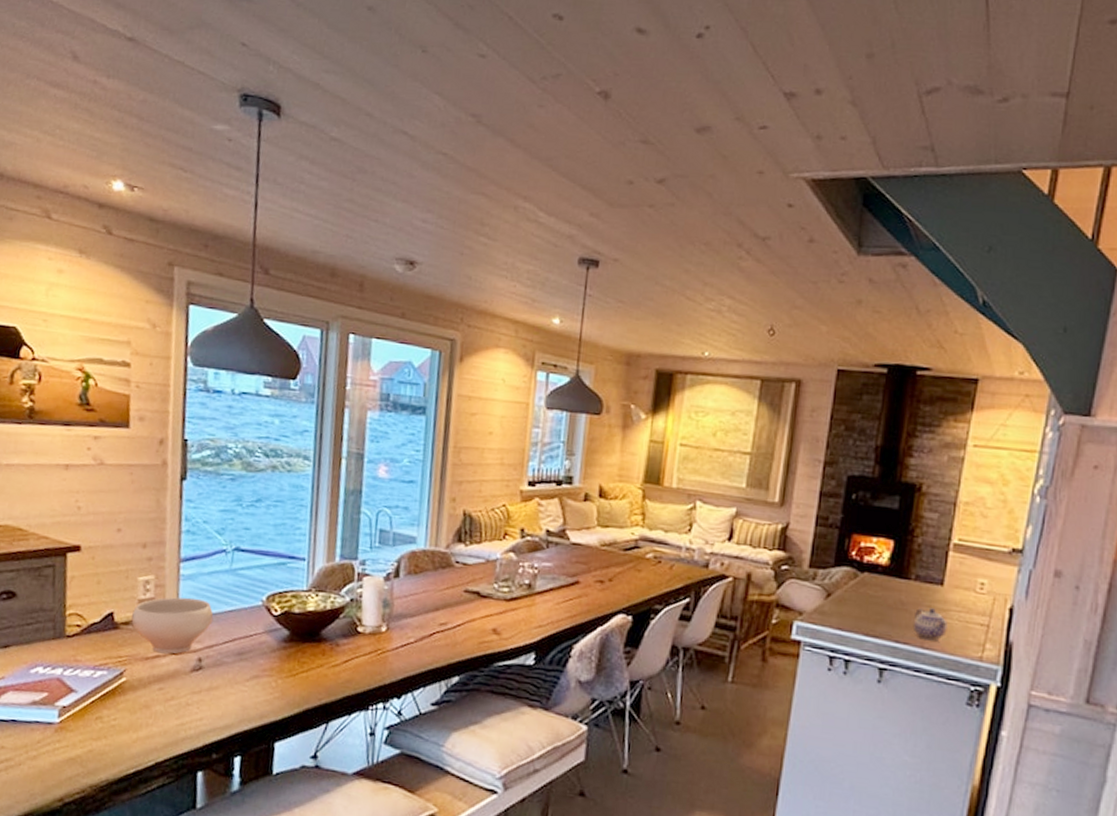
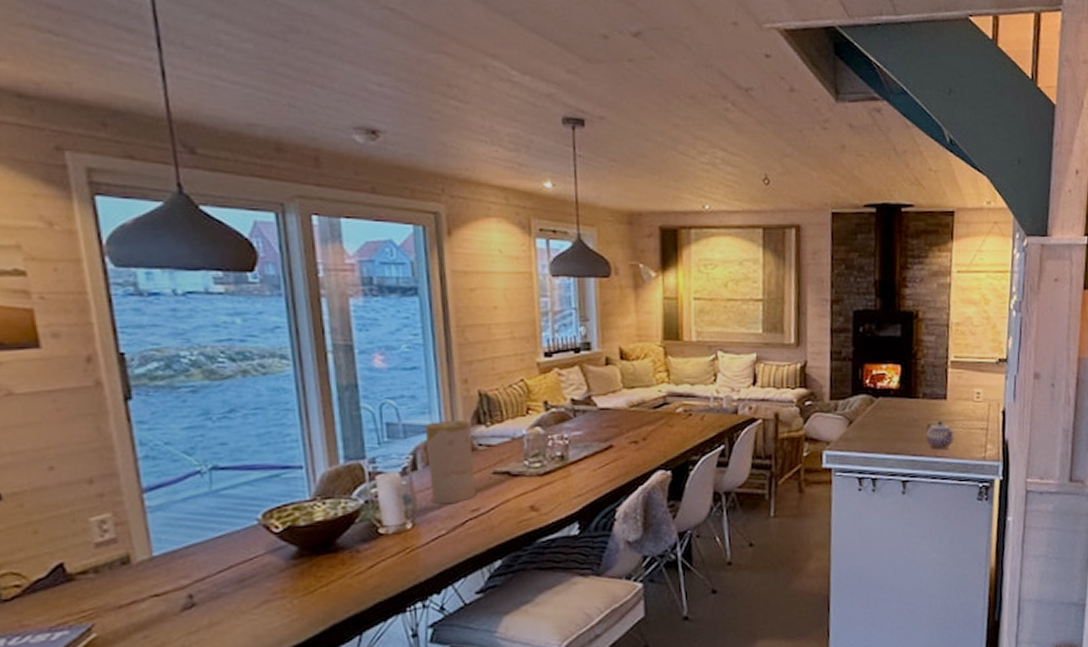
bowl: present [131,597,214,654] -> none [90,529,199,599]
candle: none [407,534,452,615] -> present [424,419,477,505]

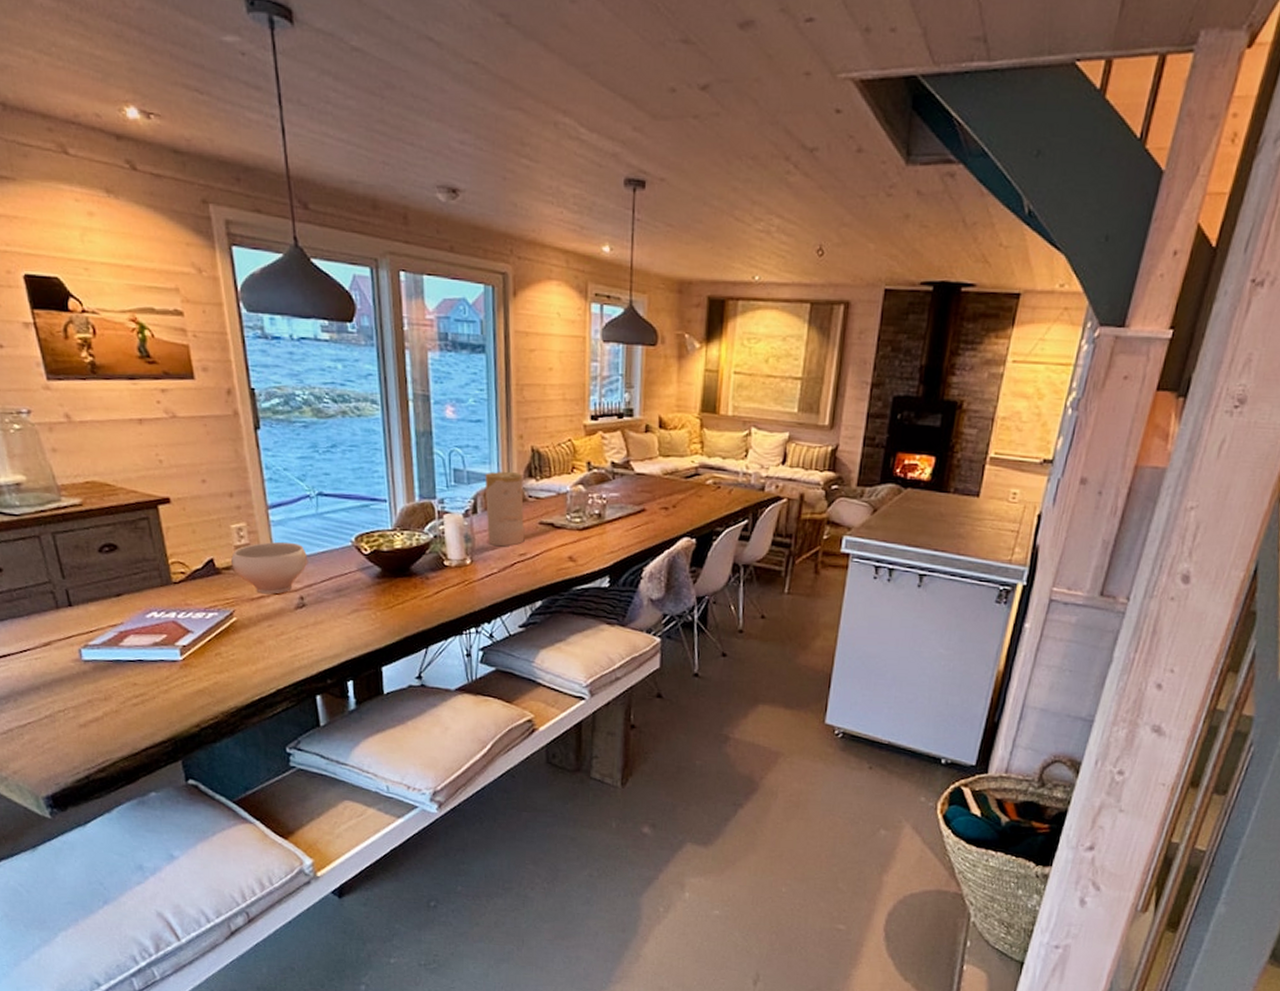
bowl: none [90,529,199,599] -> present [231,541,308,594]
teapot: present [925,421,955,450] -> none [950,518,982,548]

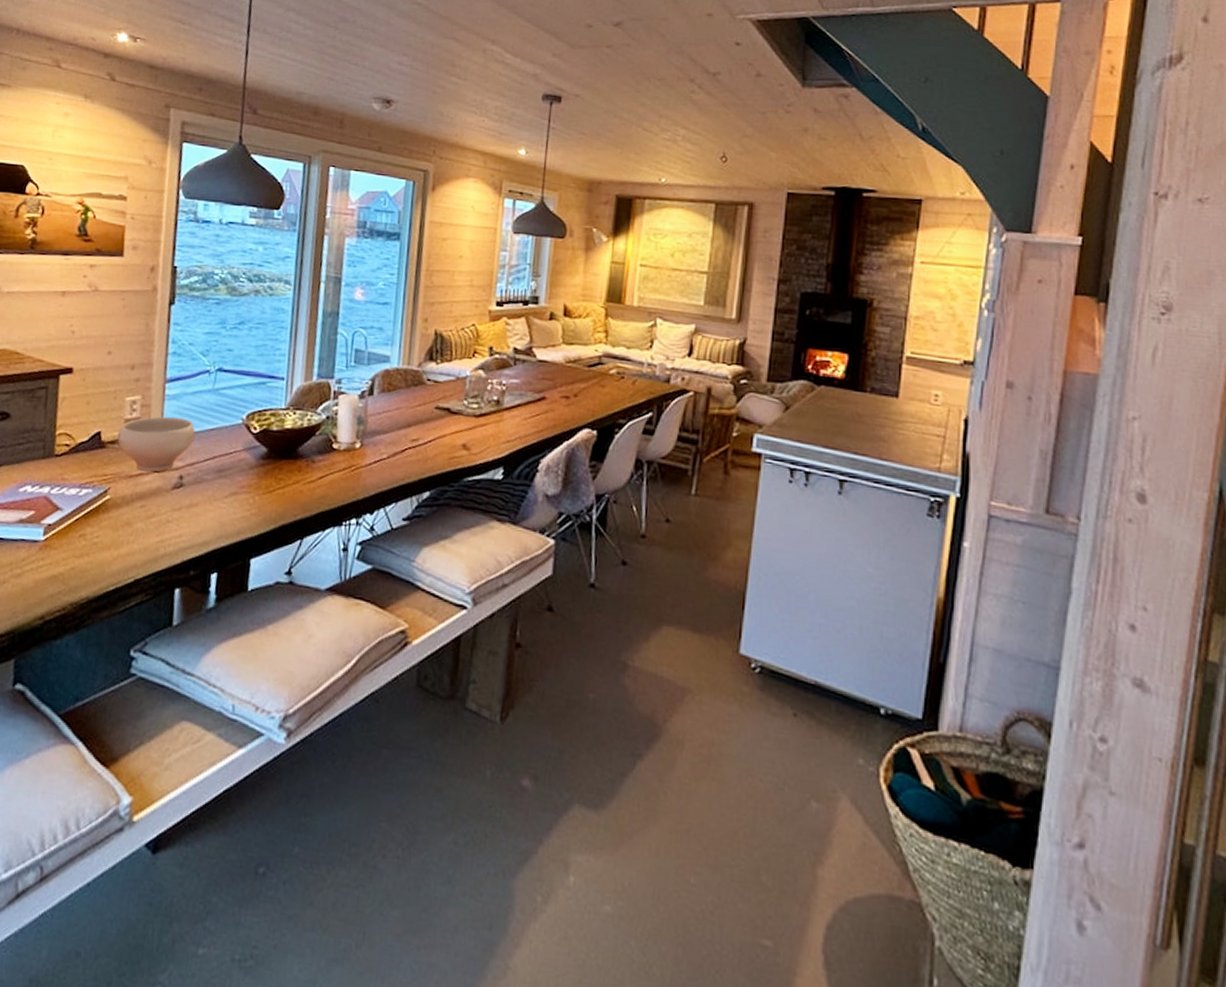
candle: present [485,471,525,547] -> none [380,353,424,431]

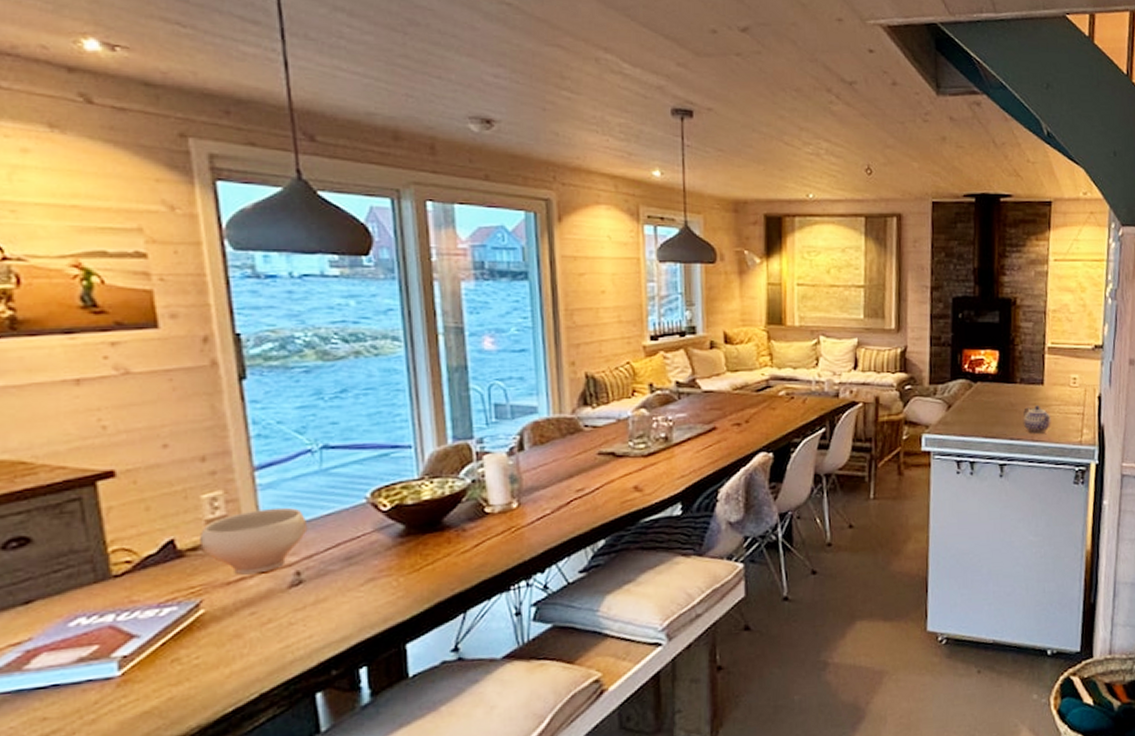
teapot: none [870,420,904,453] -> present [1023,405,1051,434]

